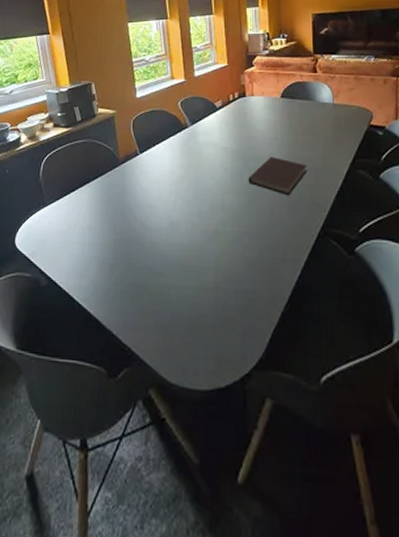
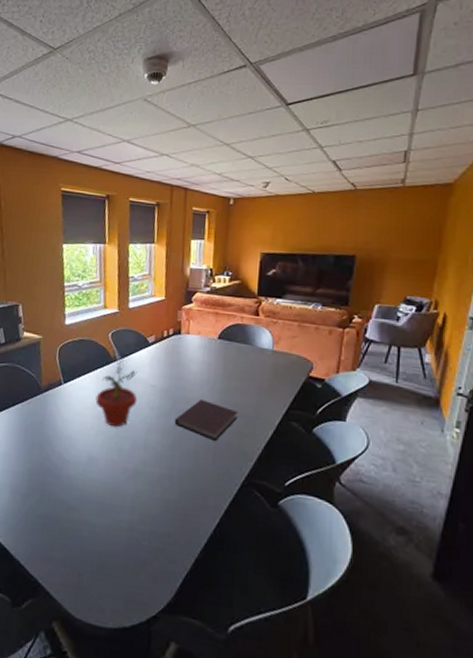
potted plant: none [171,126,211,191] -> present [95,359,138,428]

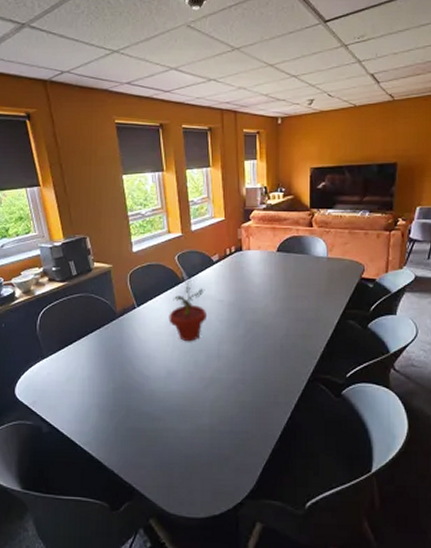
notebook: present [174,400,238,442] -> none [243,309,300,345]

